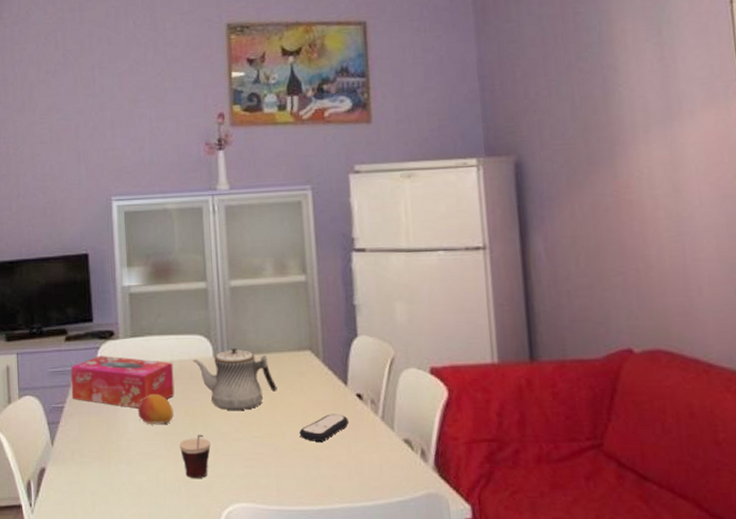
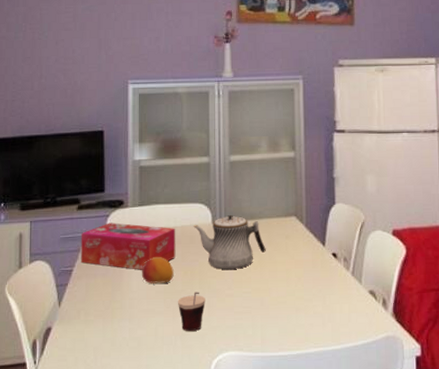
remote control: present [299,414,350,441] -> none [283,270,325,295]

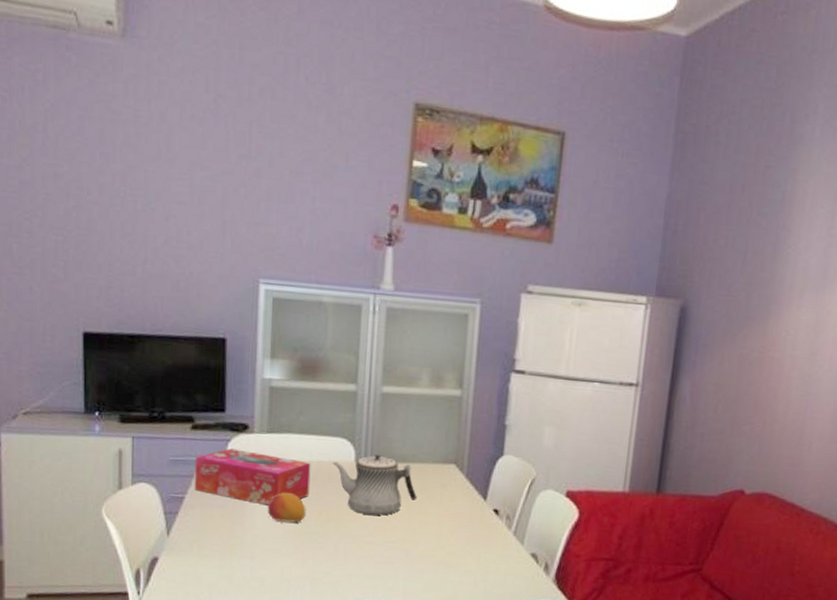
cup: present [177,292,205,331] -> none [308,535,342,577]

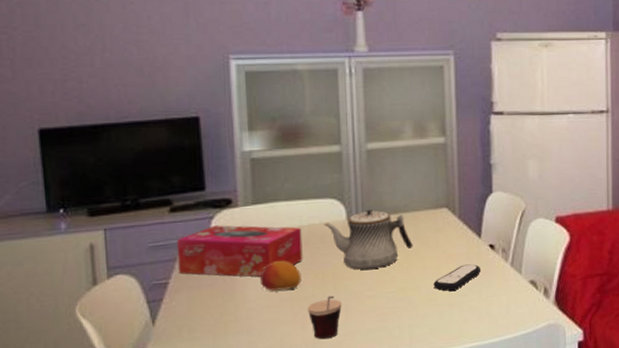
cup: none [308,535,342,577] -> present [307,295,342,339]
remote control: none [433,525,483,550] -> present [433,264,482,291]

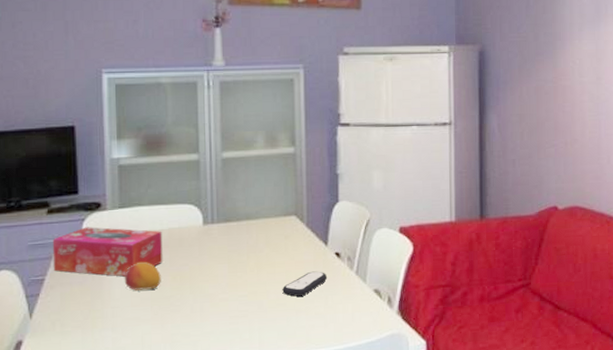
cup: present [307,295,342,339] -> none [165,297,197,338]
teapot: present [323,210,413,270] -> none [182,216,263,273]

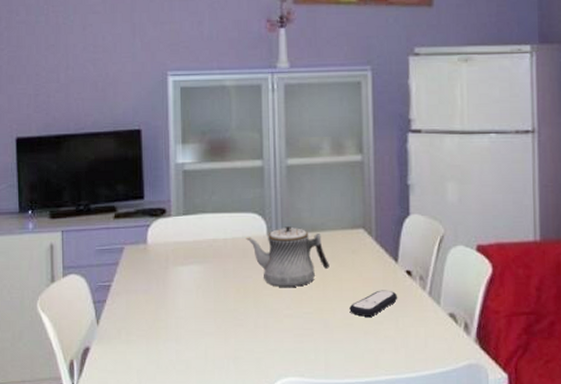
tissue box: present [52,227,163,277] -> none [119,233,227,287]
fruit: present [124,261,161,291] -> none [188,271,225,301]
teapot: none [182,216,263,273] -> present [246,226,330,287]

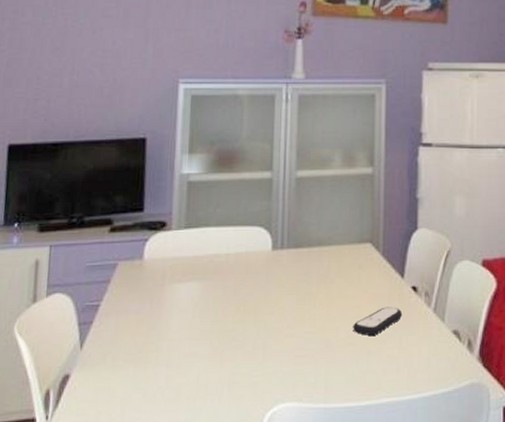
teapot: present [246,226,330,287] -> none [249,241,335,305]

